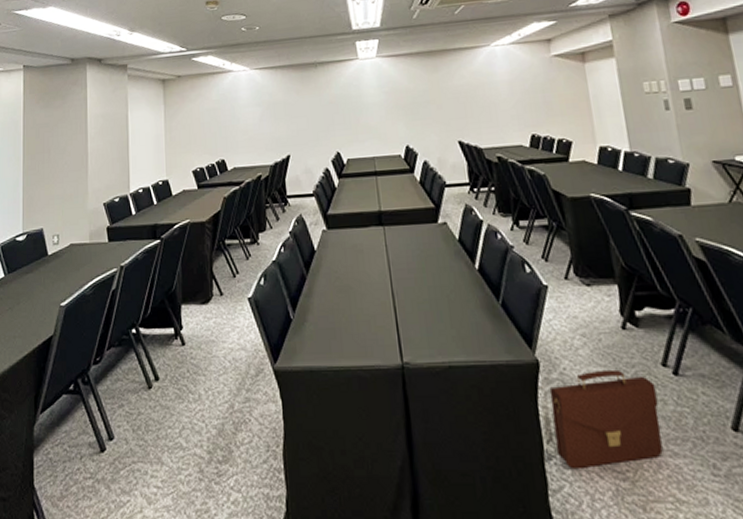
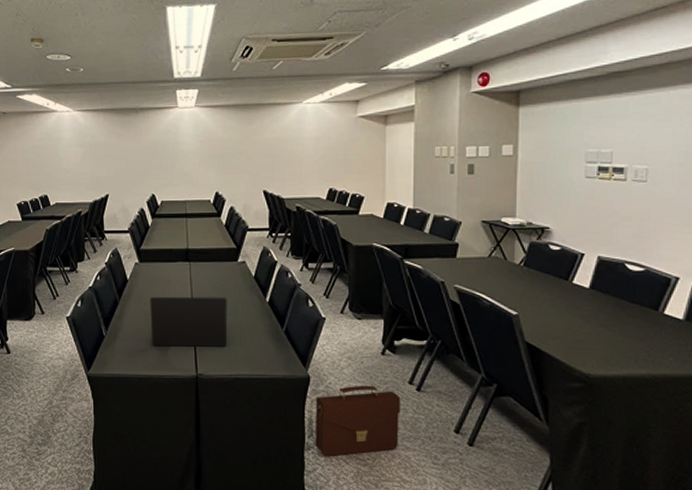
laptop: none [341,265,435,330] -> present [149,296,228,347]

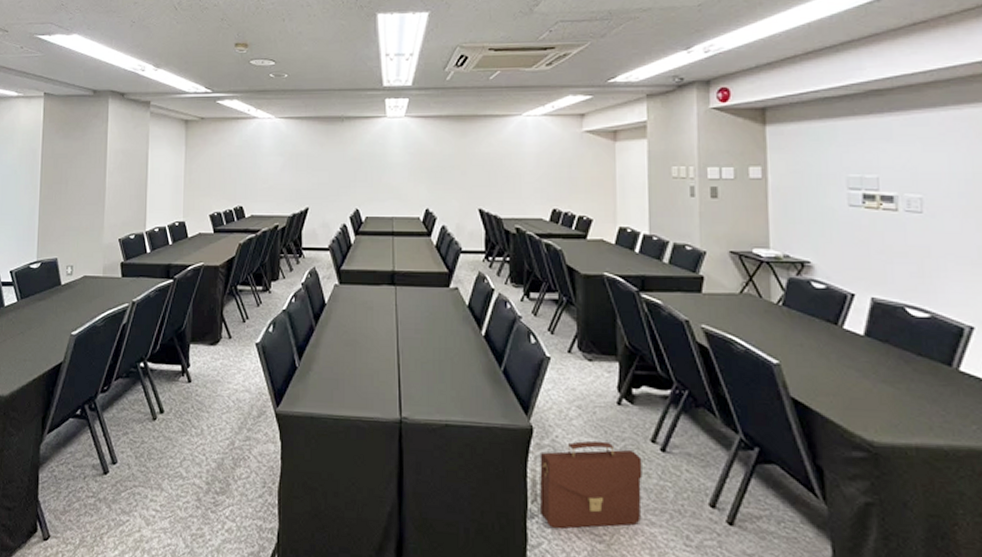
laptop: present [149,296,228,347] -> none [349,323,437,386]

